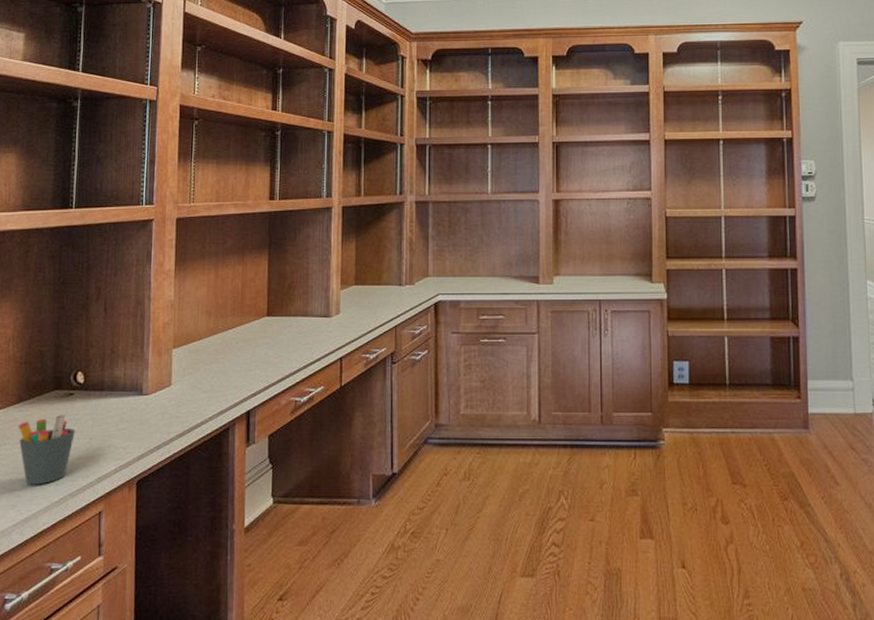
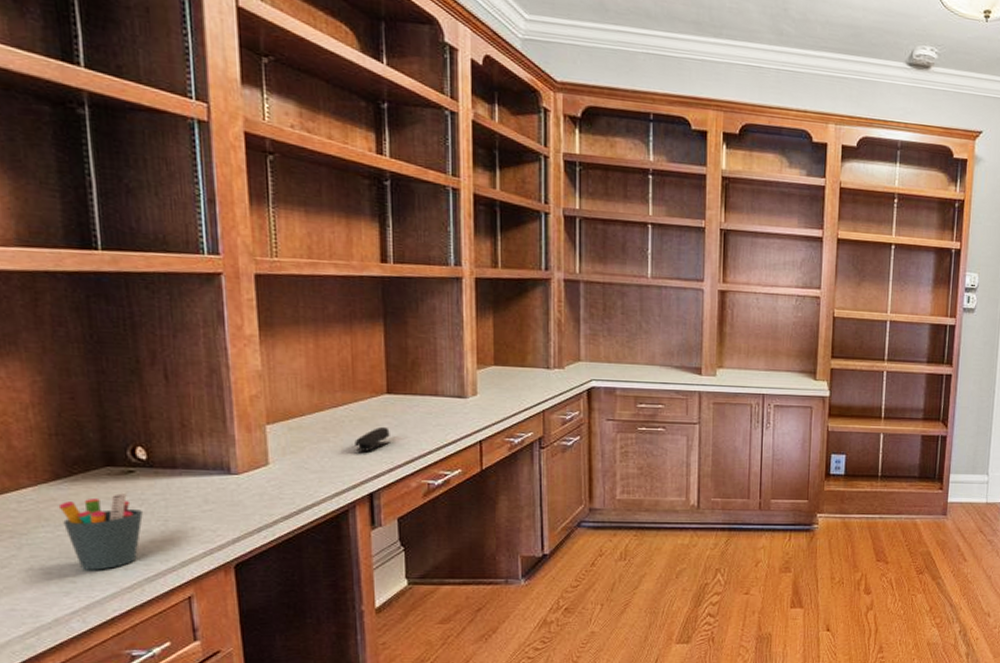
stapler: none [238,347,268,371] -> present [355,426,392,451]

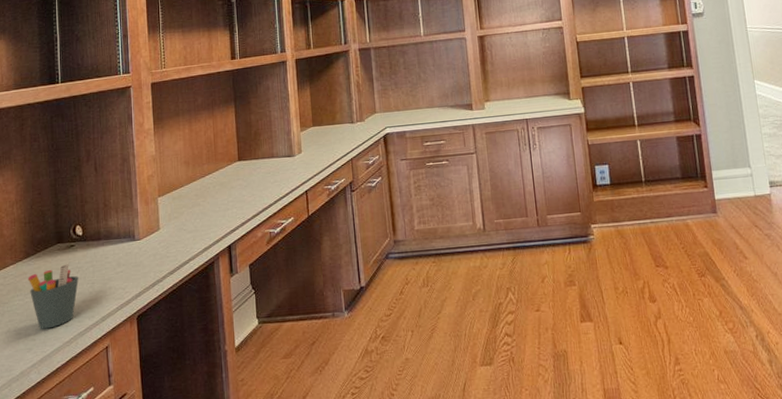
stapler: present [355,426,392,451] -> none [217,188,243,211]

